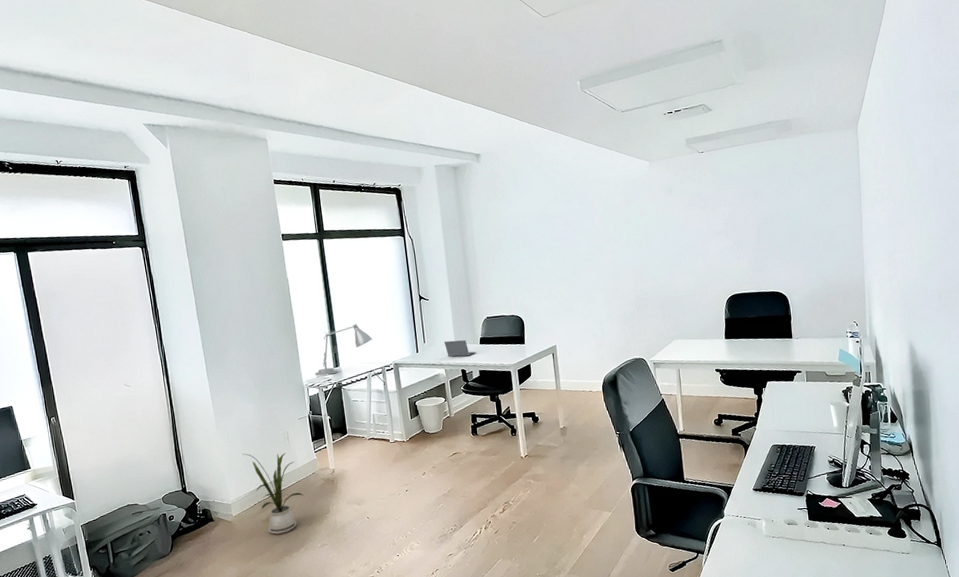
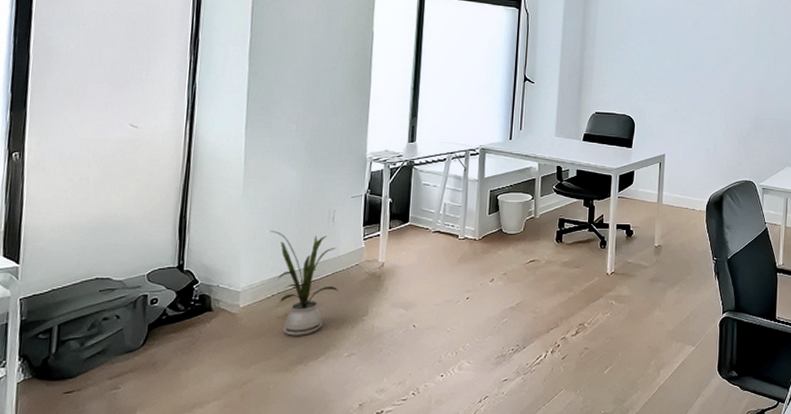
desk lamp: present [315,324,373,376] -> none [383,96,462,150]
laptop computer: present [444,340,476,358] -> none [542,132,577,152]

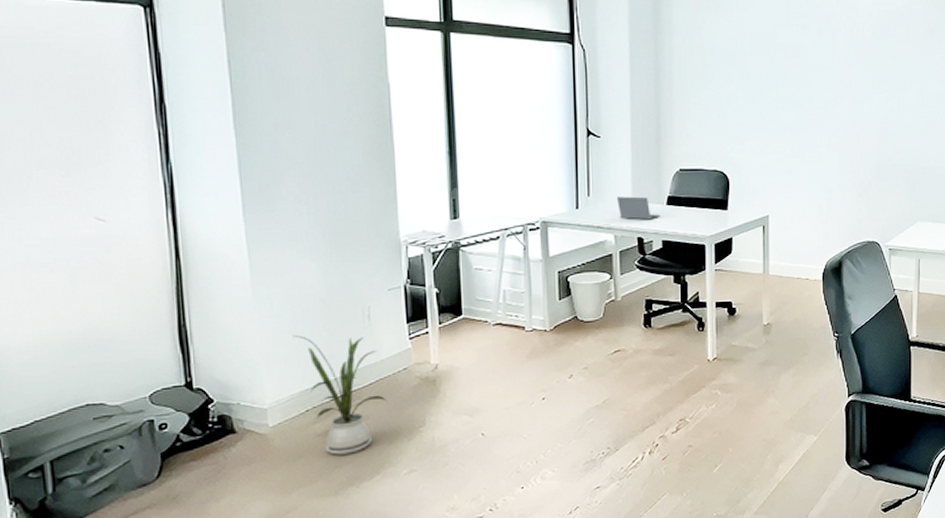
laptop computer: none [542,132,577,152] -> present [616,196,660,220]

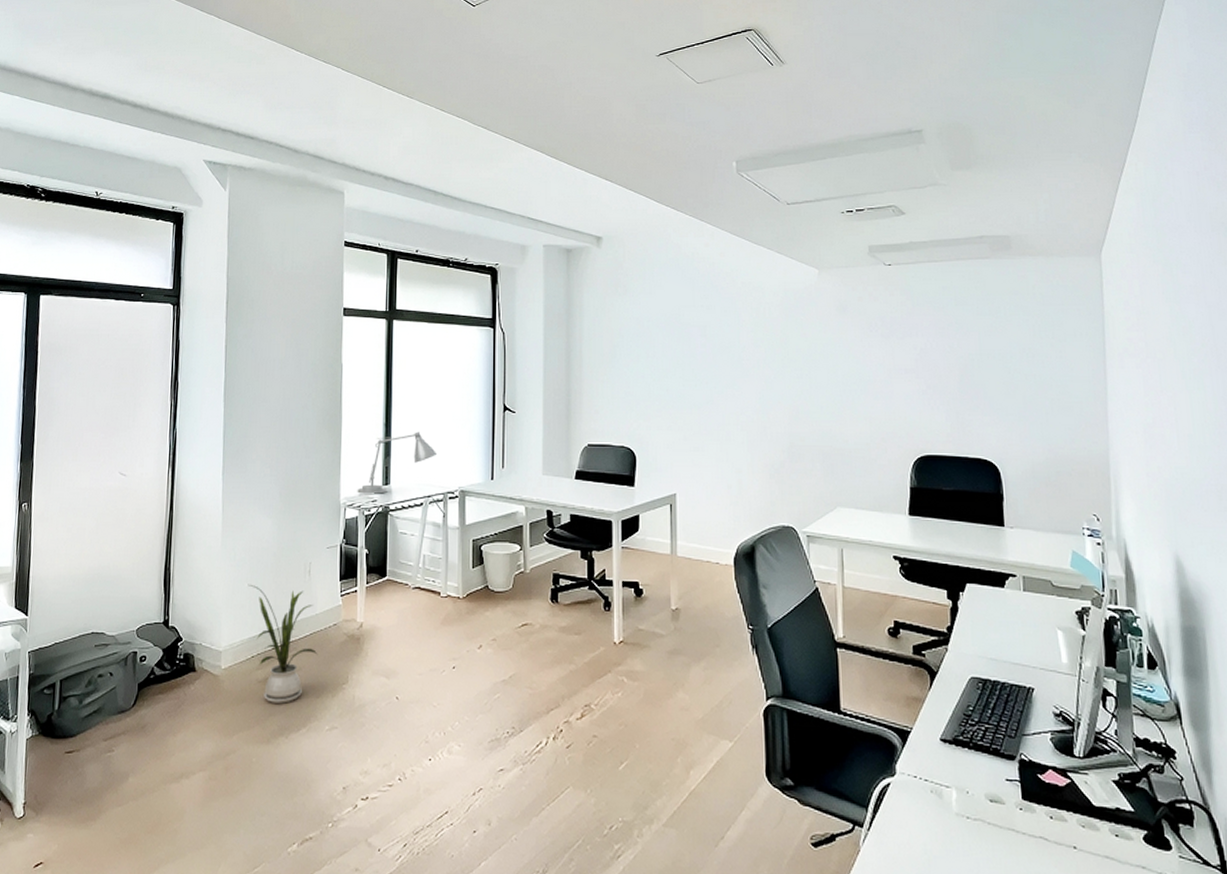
desk lamp: none [420,160,514,230] -> present [357,431,438,494]
laptop computer: present [616,196,660,220] -> none [528,469,569,493]

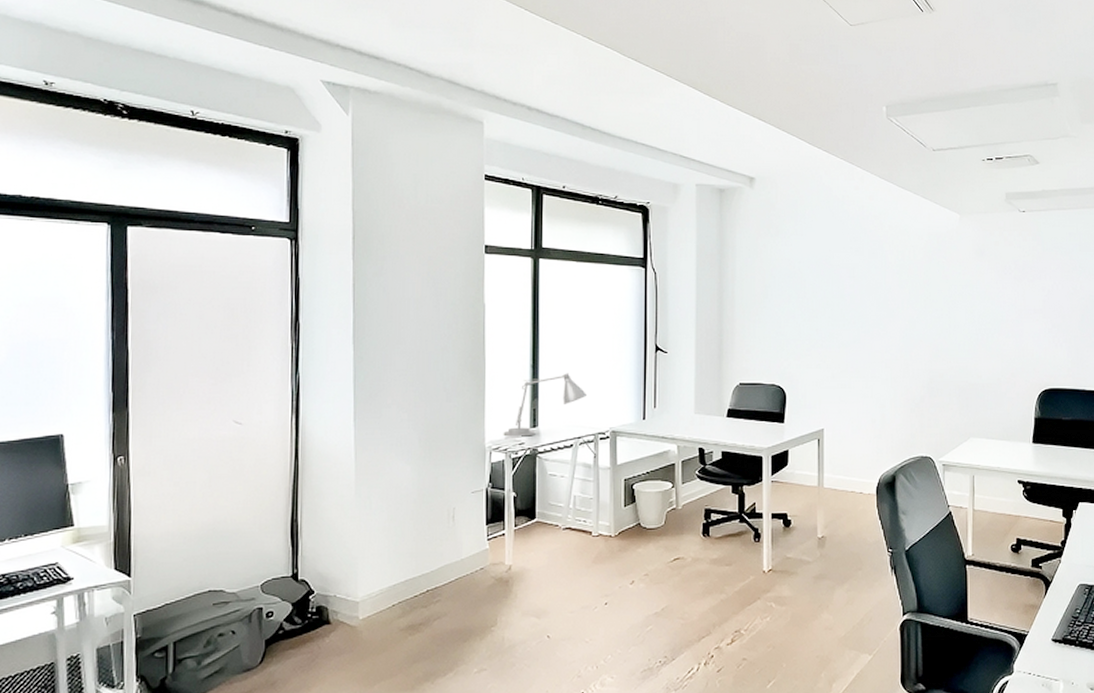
house plant: present [247,584,318,704] -> none [386,532,464,650]

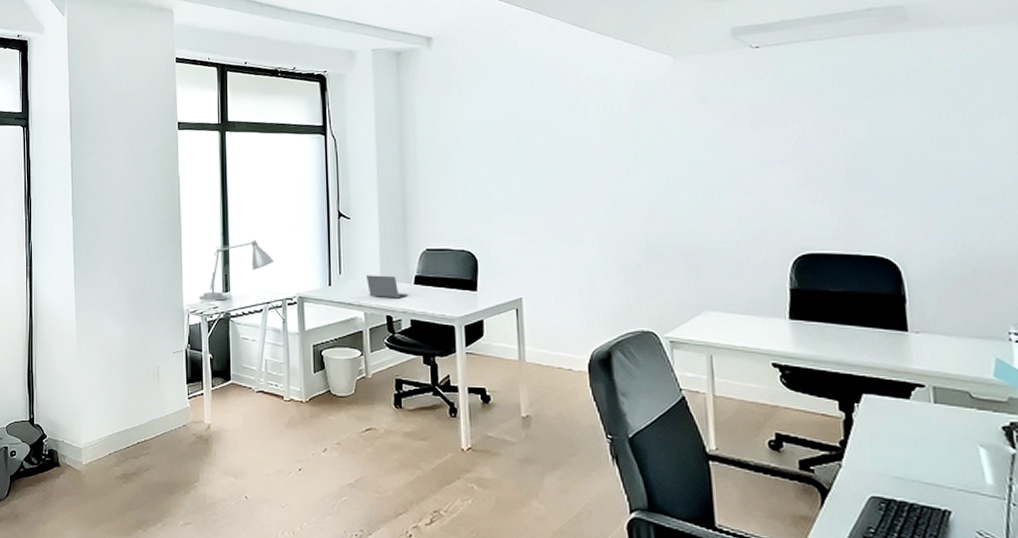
laptop computer: none [680,408,720,431] -> present [365,275,408,299]

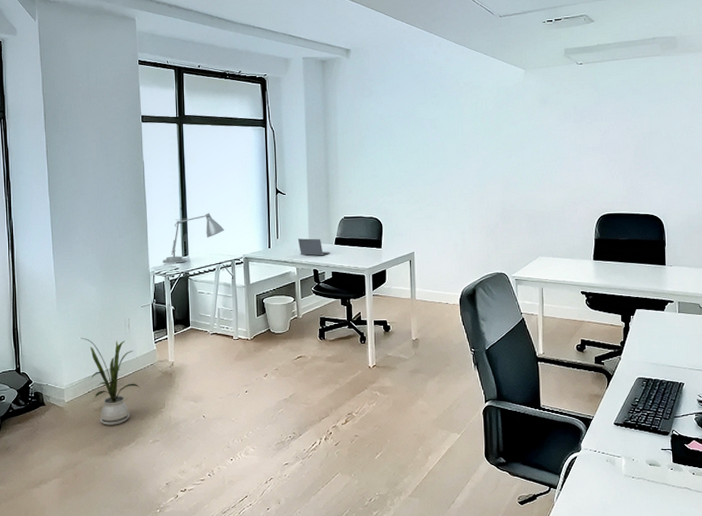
house plant: none [102,386,170,499] -> present [80,337,140,426]

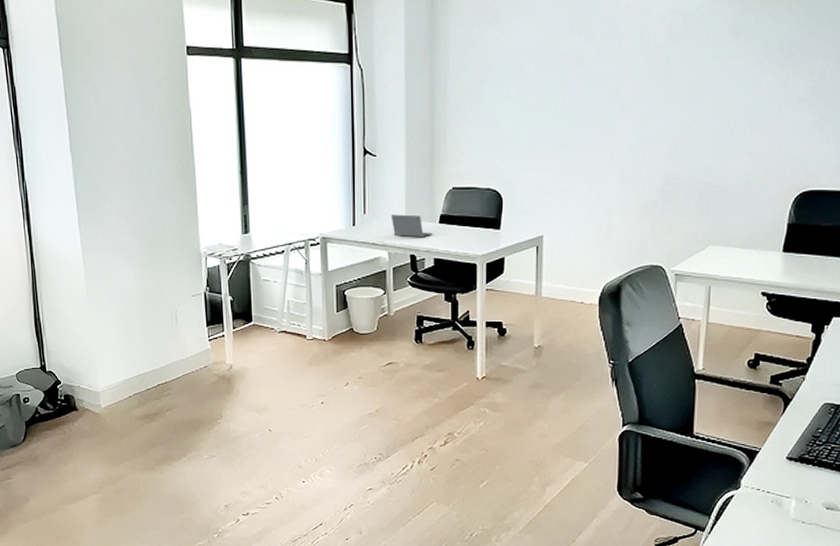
house plant: present [80,337,140,426] -> none [117,331,192,437]
desk lamp: present [162,213,225,264] -> none [216,178,297,243]

